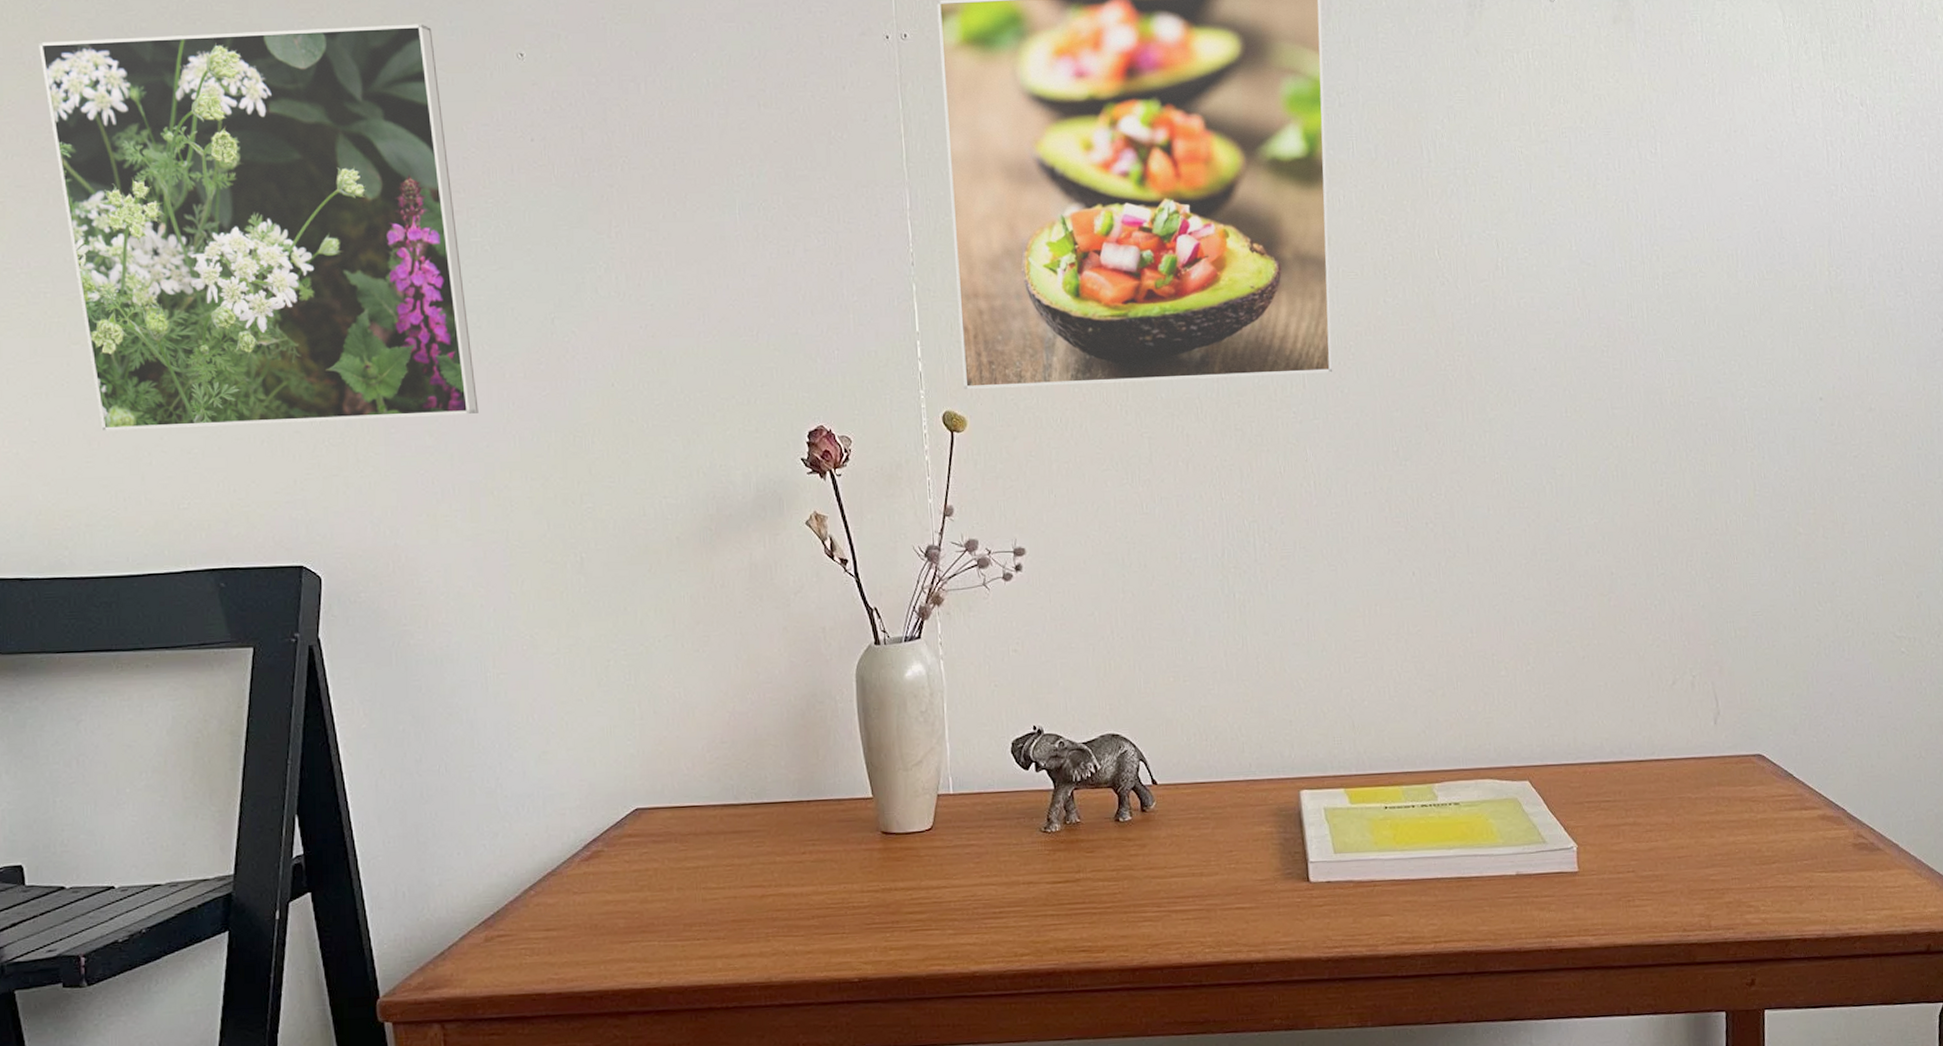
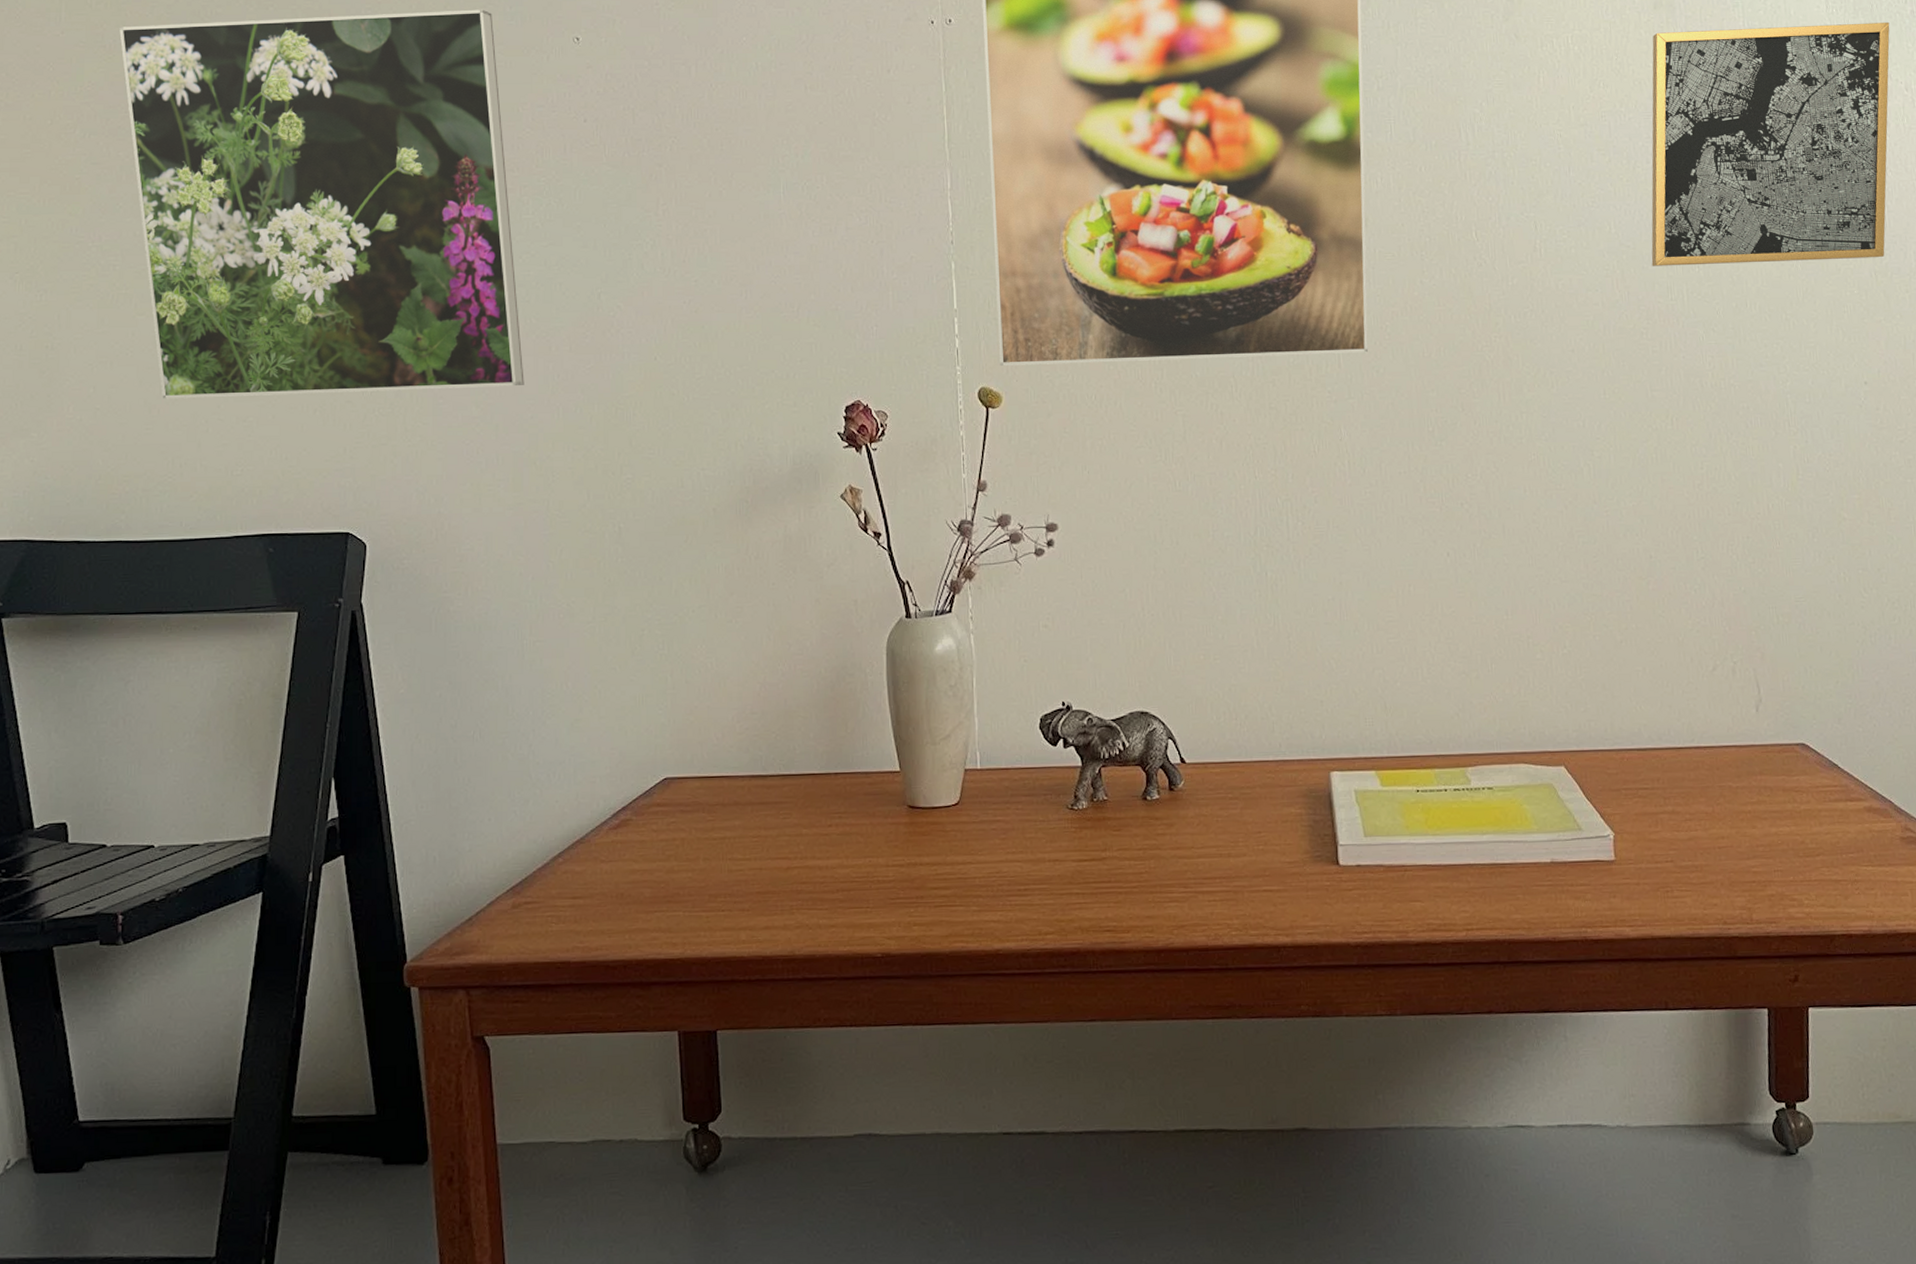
wall art: none [1611,37,1846,284] -> present [1651,23,1890,266]

